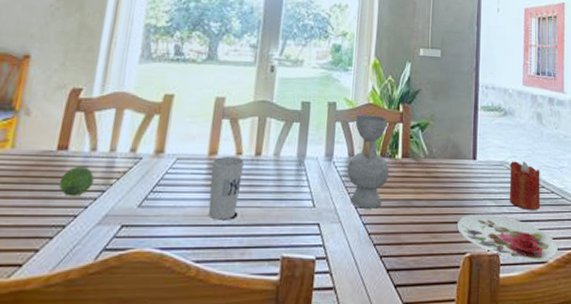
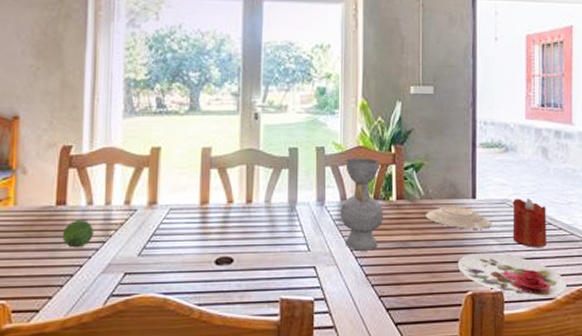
cup: present [208,156,244,220] -> none [204,204,235,266]
plate: none [429,165,491,190] -> present [426,205,492,229]

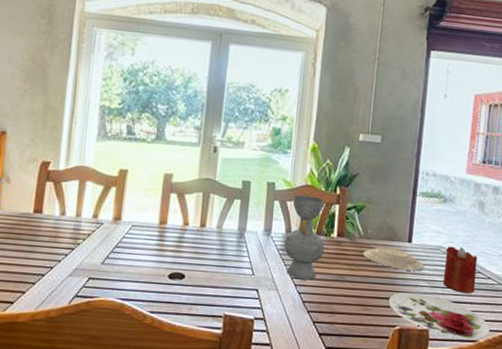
fruit: present [63,219,95,248] -> none [37,227,65,252]

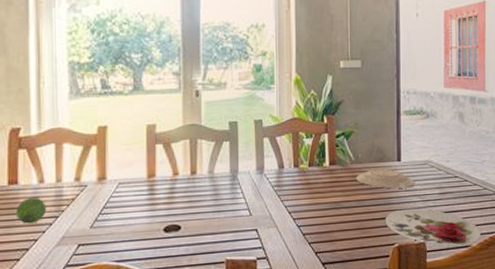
fruit: none [37,227,65,252] -> present [16,197,47,224]
decorative vase: present [284,195,325,280] -> none [278,128,319,213]
candle: present [442,246,478,293] -> none [433,159,463,202]

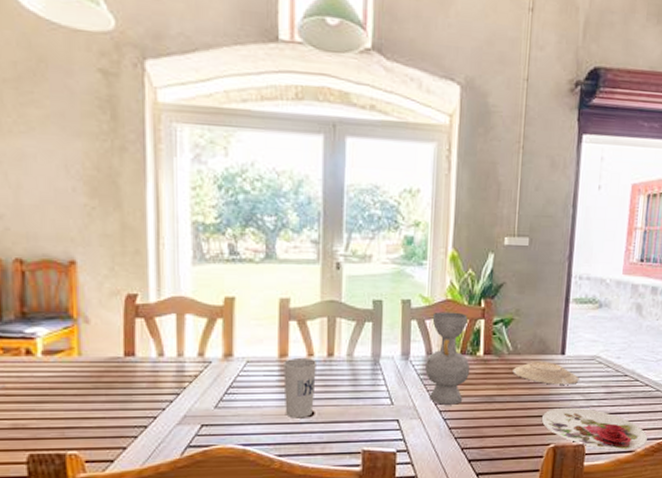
fruit: present [16,197,47,224] -> none [134,371,167,400]
cup: none [152,177,181,234] -> present [283,357,316,418]
decorative vase: none [278,128,319,213] -> present [425,312,470,405]

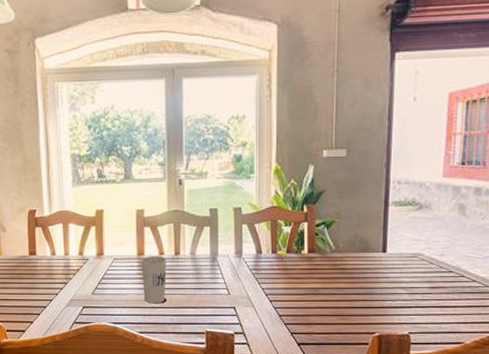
decorative vase: present [425,312,470,405] -> none [256,216,296,296]
plate: present [513,360,579,385] -> none [336,258,402,280]
plate: present [541,407,647,450] -> none [365,300,477,341]

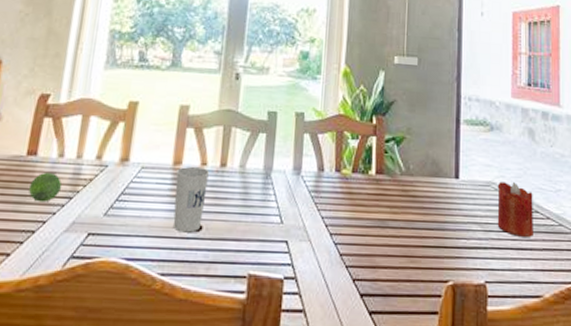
fruit: none [36,266,59,287] -> present [29,171,62,203]
candle: none [422,253,460,297] -> present [497,181,533,237]

